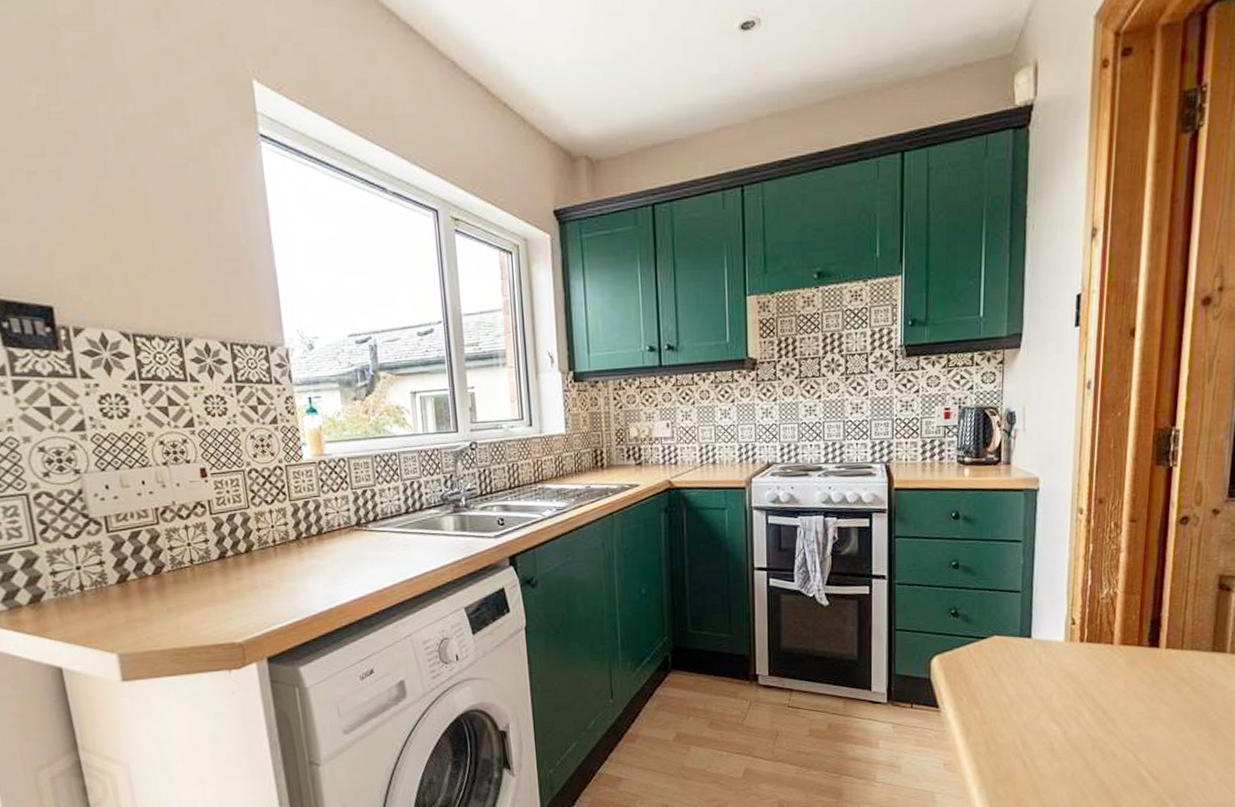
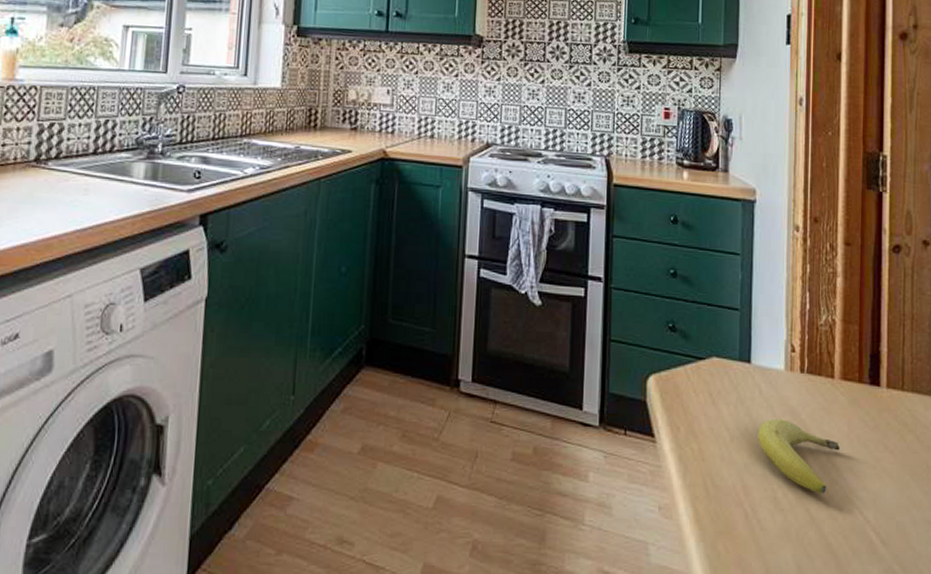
fruit: none [1037,683,1117,743] -> present [758,419,841,495]

